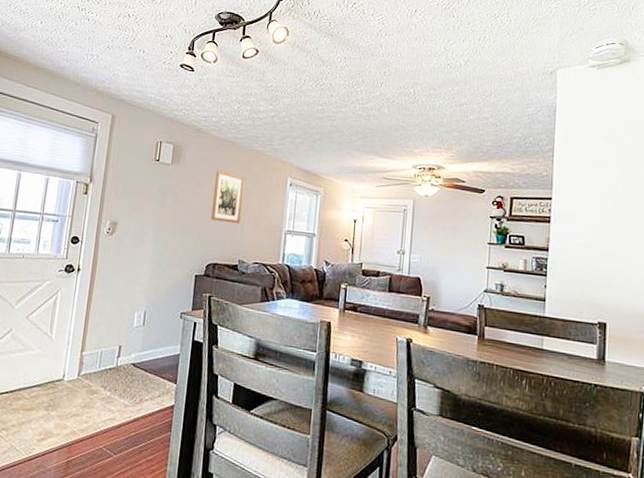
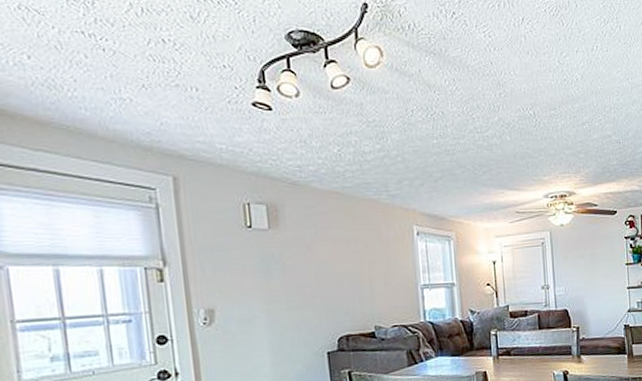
wall art: present [211,170,245,224] -> none [327,228,368,288]

